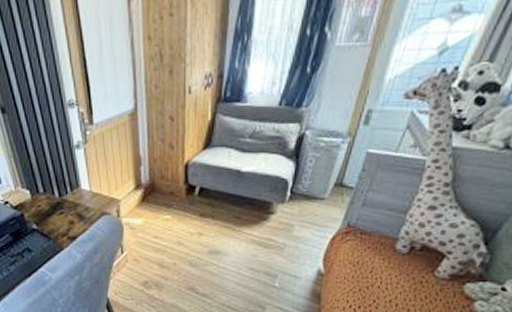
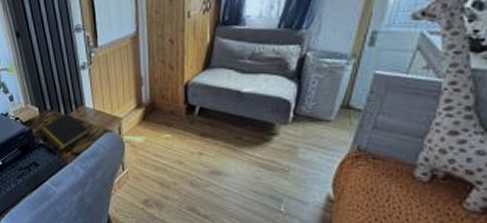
notepad: none [33,196,87,236] -> present [40,113,90,151]

